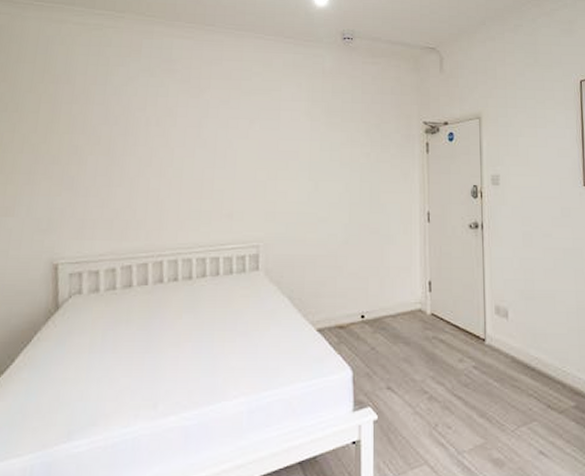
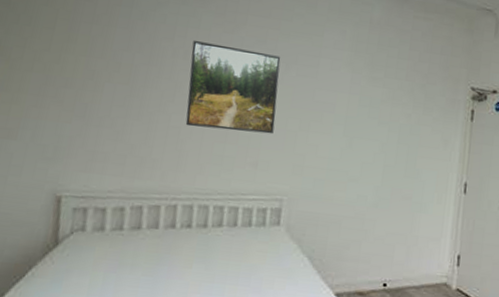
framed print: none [163,107,245,187] -> present [185,40,281,135]

